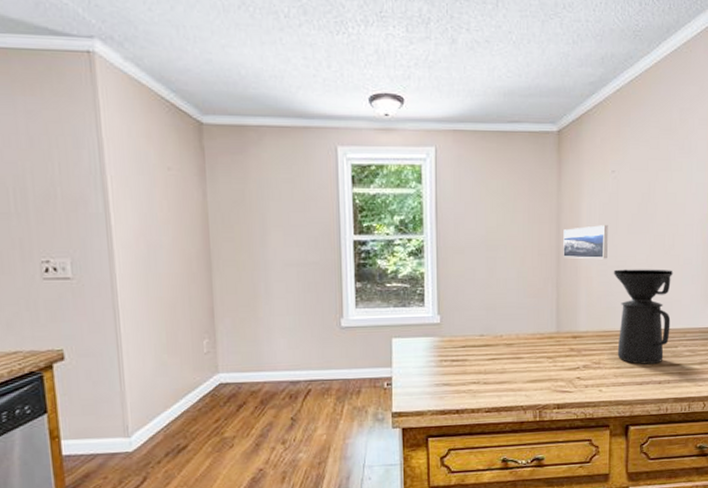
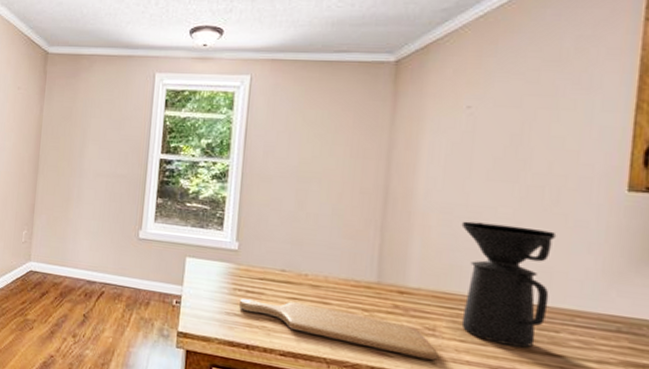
chopping board: none [447,362,602,389] -> present [239,298,437,360]
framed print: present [563,225,608,259] -> none [392,167,458,207]

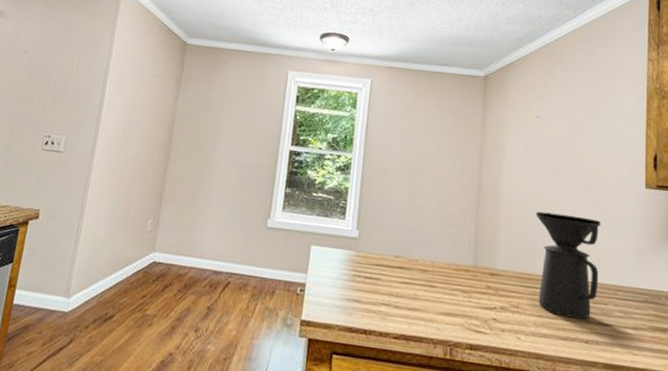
chopping board: present [239,298,437,360] -> none [359,284,521,335]

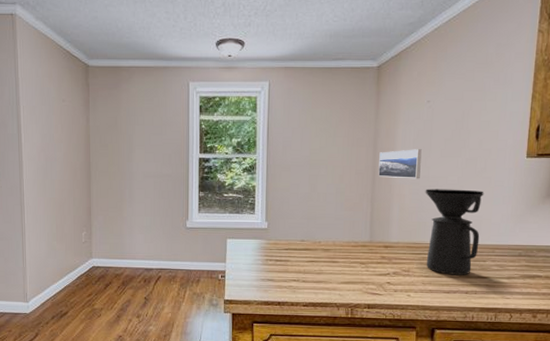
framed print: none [484,165,531,200] -> present [378,149,422,179]

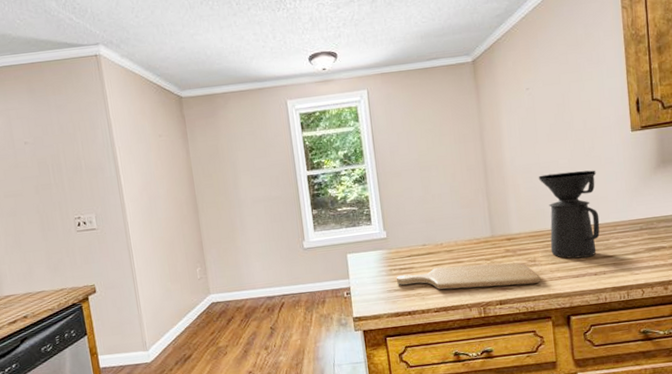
chopping board: none [271,264,411,293] -> present [397,262,540,290]
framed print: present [378,149,422,179] -> none [487,137,531,170]

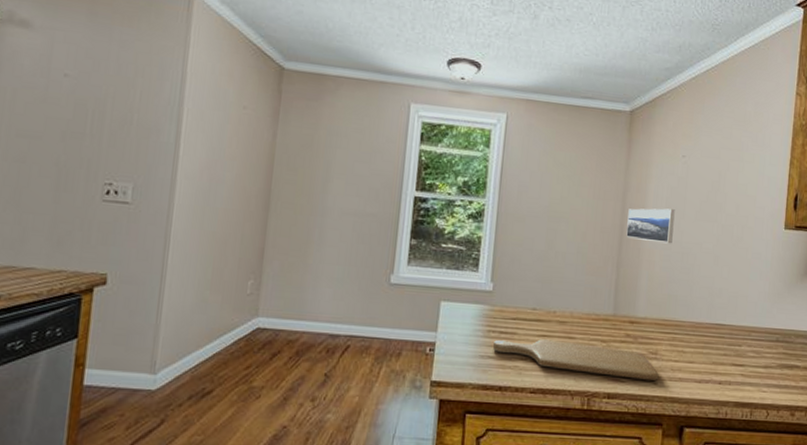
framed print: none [487,137,531,170] -> present [626,208,675,244]
coffee maker: present [538,170,600,259] -> none [676,256,741,362]

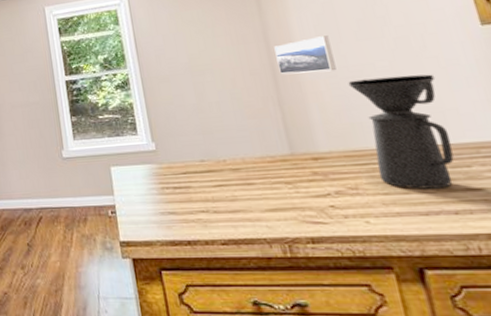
chopping board: present [493,339,658,380] -> none [170,188,369,219]
coffee maker: none [676,256,741,362] -> present [348,74,454,189]

